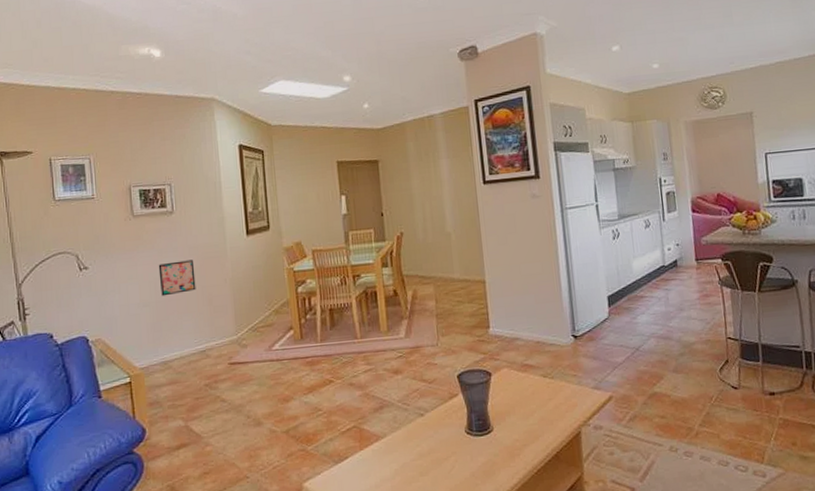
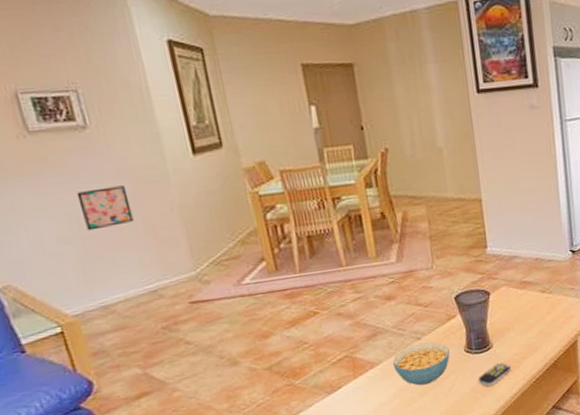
cereal bowl: none [396,420,451,465] -> present [392,342,450,386]
remote control: none [477,448,512,473] -> present [477,362,512,387]

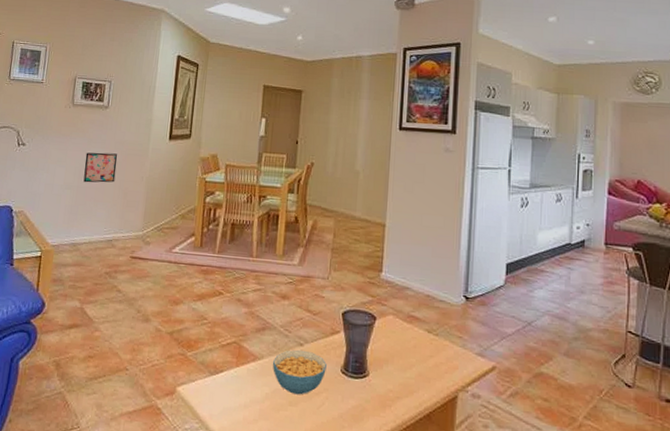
remote control: present [477,362,512,387] -> none [347,395,384,418]

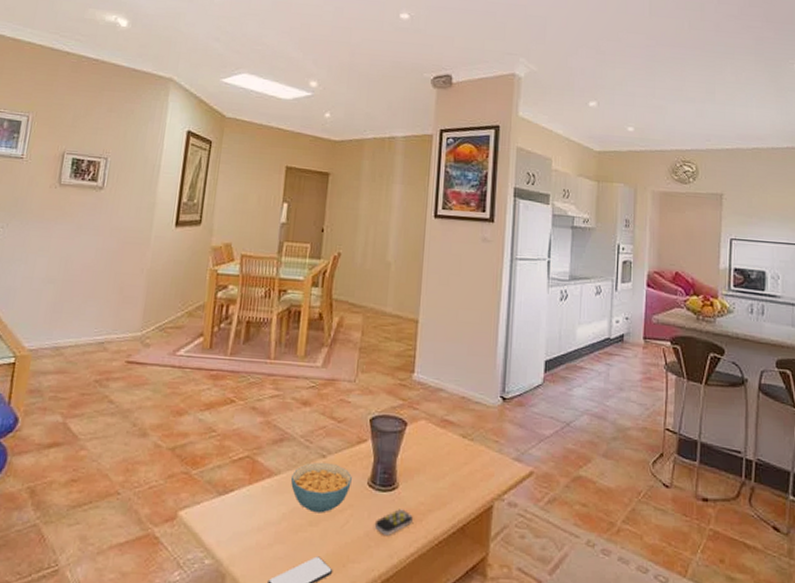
wall art: present [83,152,118,183] -> none [70,240,113,276]
remote control: none [347,395,384,418] -> present [374,509,414,535]

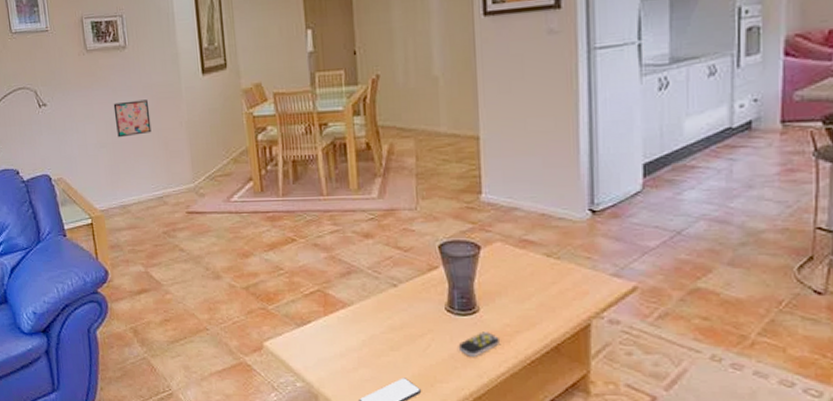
wall art: none [70,240,113,276] -> present [113,99,152,138]
cereal bowl: present [290,462,352,513] -> none [364,291,428,339]

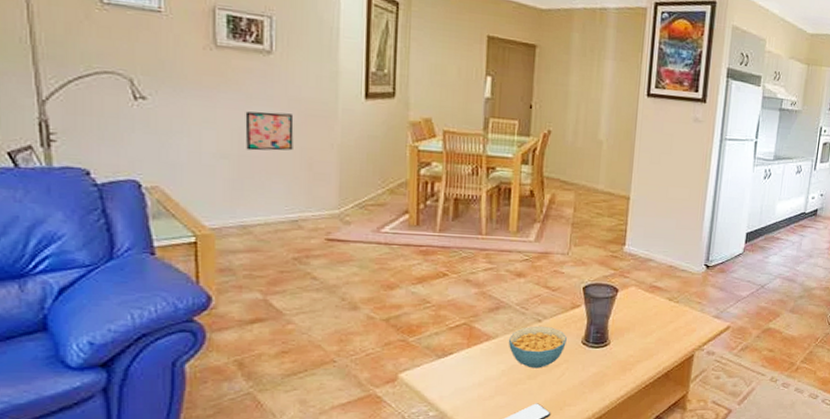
cereal bowl: none [364,291,428,339] -> present [508,326,567,369]
remote control: present [458,332,501,357] -> none [588,361,624,383]

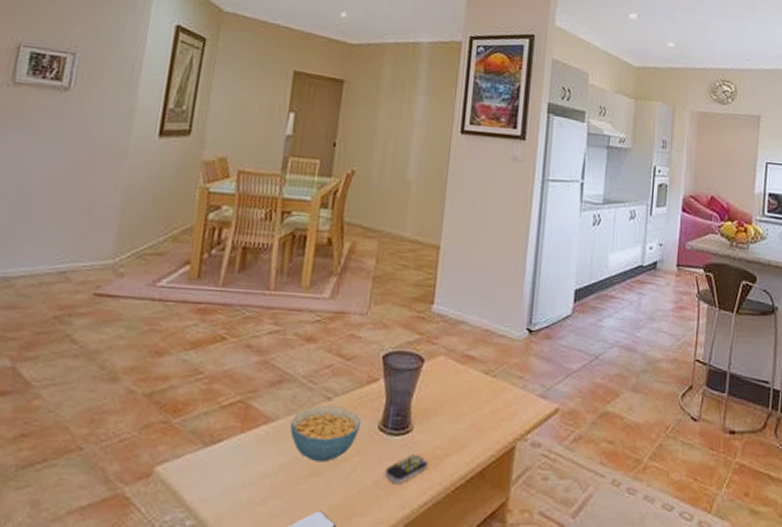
wall art: present [245,111,294,151] -> none [25,150,80,193]
remote control: none [588,361,624,383] -> present [384,454,429,483]

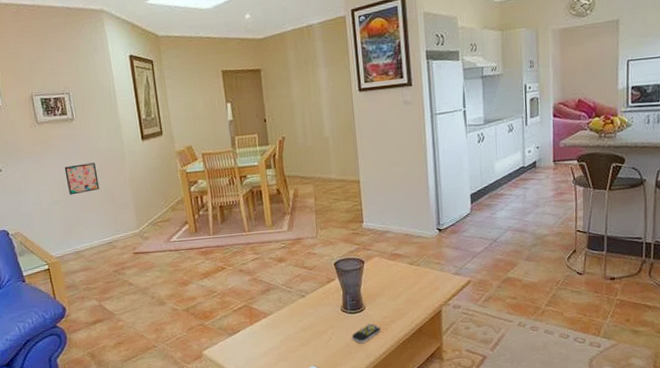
wall art: none [25,150,80,193] -> present [64,162,100,195]
cereal bowl: present [290,405,361,462] -> none [281,300,329,337]

